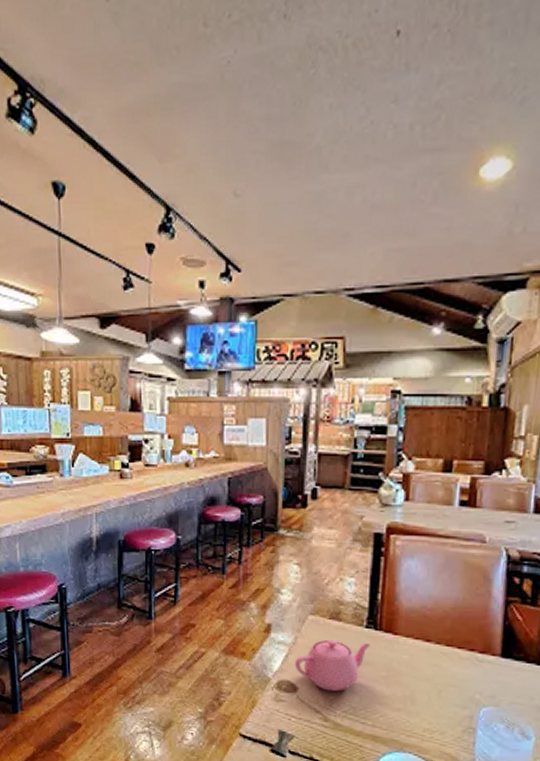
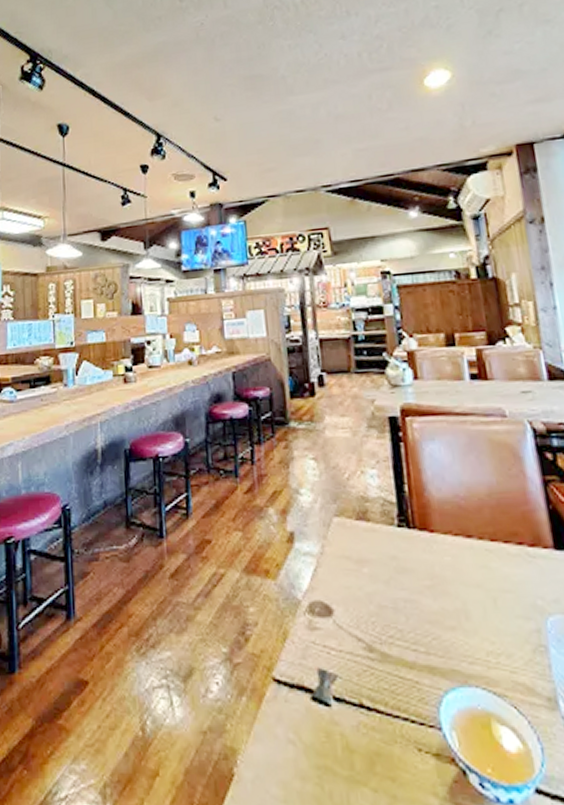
teapot: present [294,639,371,692] -> none [325,544,407,611]

